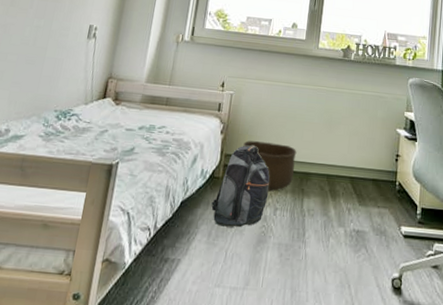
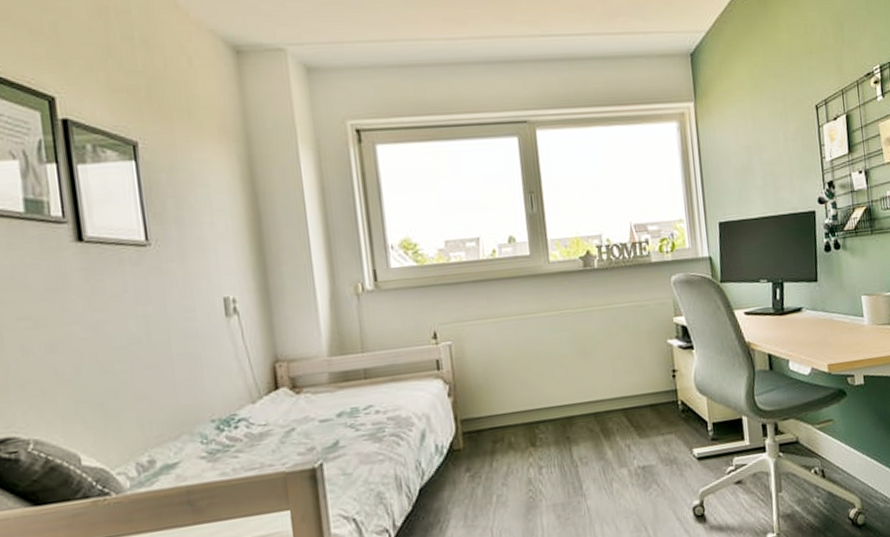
backpack: present [211,145,270,228] -> none [458,400,528,504]
basket: present [243,140,297,191] -> none [481,390,553,449]

